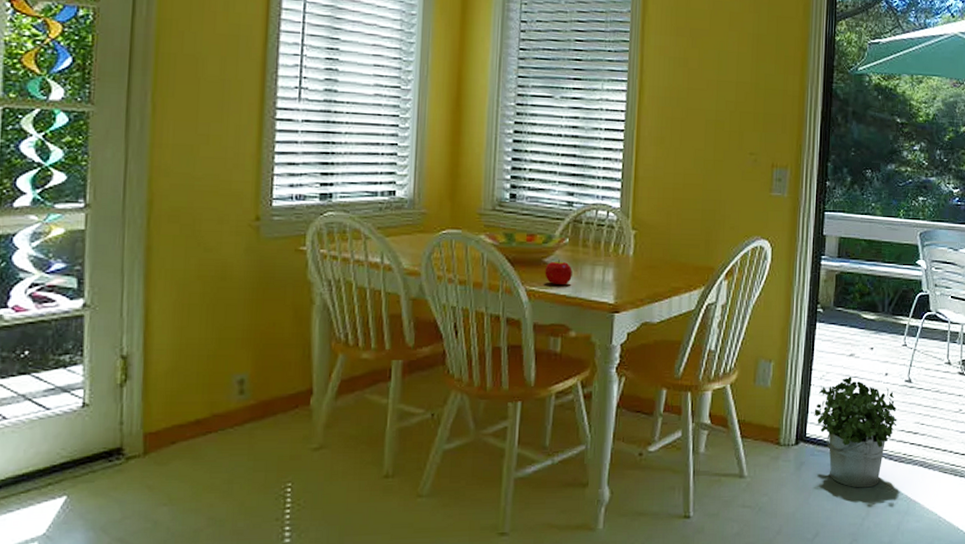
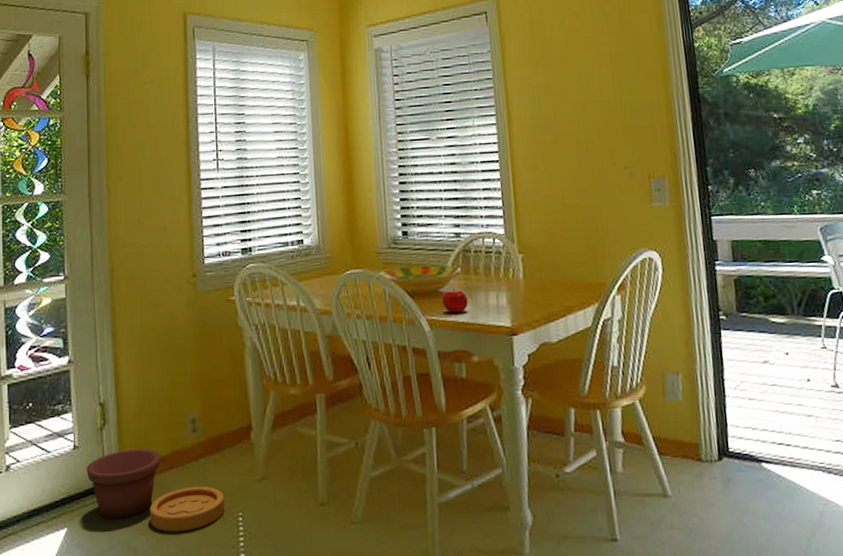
pot: none [97,410,197,488] -> present [86,449,161,520]
pet bowl: none [176,453,271,503] -> present [149,486,224,532]
potted plant: present [814,377,897,488] -> none [733,385,831,506]

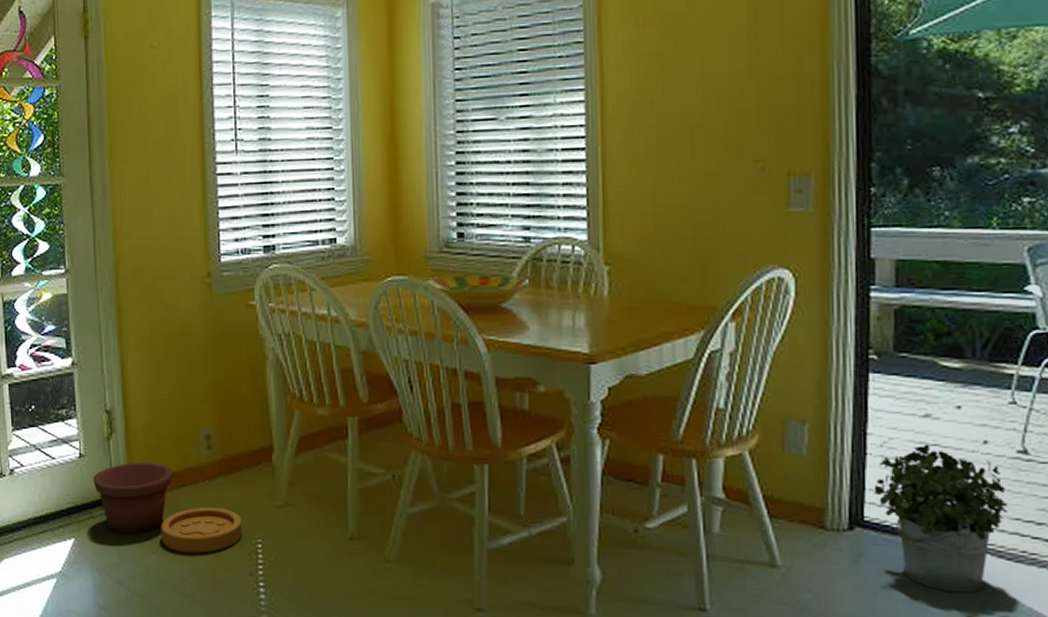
fruit: present [442,288,468,313] -> none [503,304,536,334]
potted plant: none [733,385,831,506] -> present [874,444,1008,593]

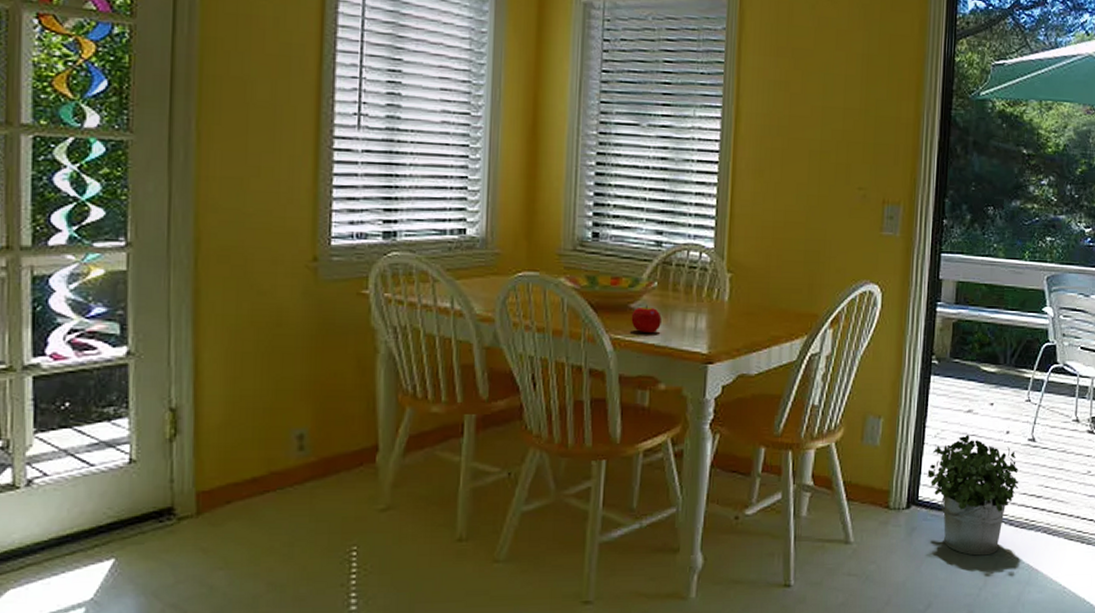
pot: present [93,462,173,534] -> none [146,467,254,550]
pet bowl: present [161,507,242,553] -> none [232,514,335,567]
fruit: none [503,304,536,334] -> present [631,305,662,334]

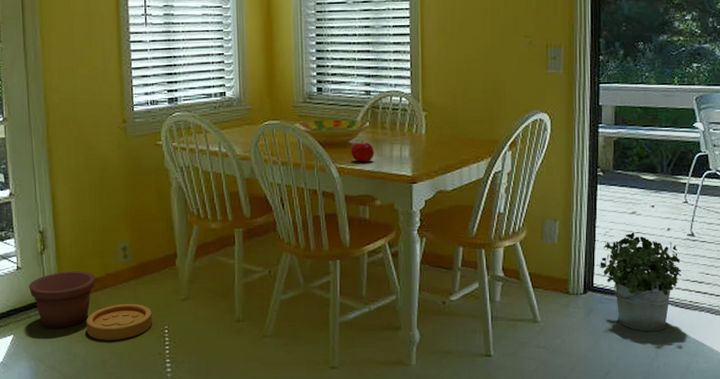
pot: none [146,467,254,550] -> present [29,271,96,329]
pet bowl: none [232,514,335,567] -> present [86,303,152,340]

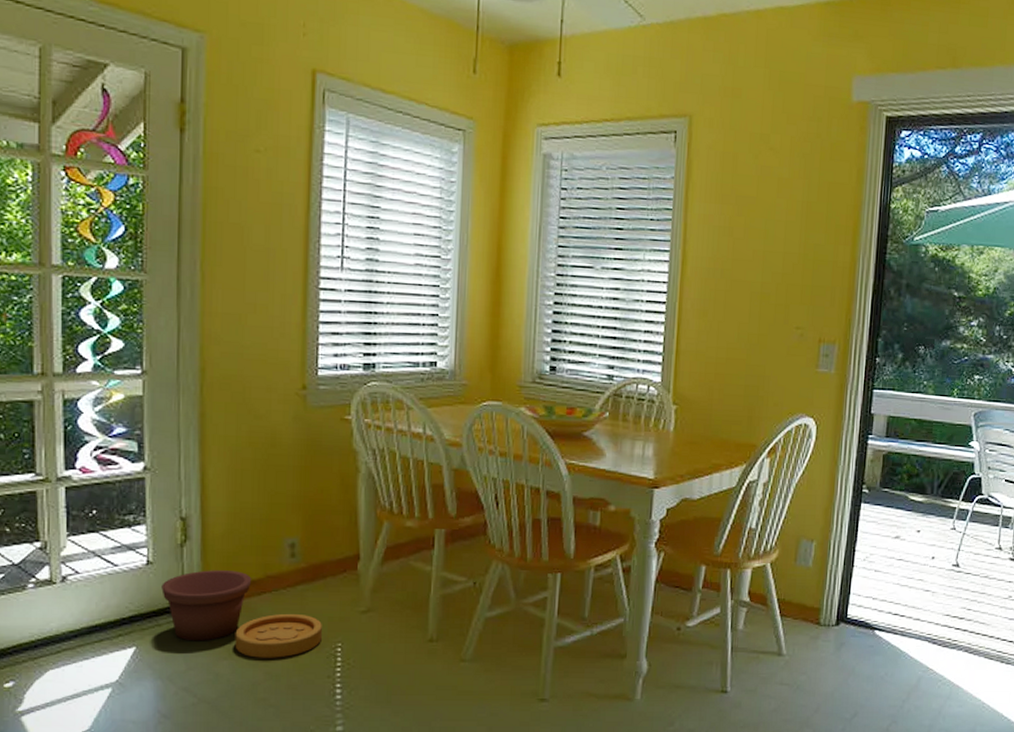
fruit: present [351,141,374,163] -> none [584,433,612,460]
potted plant: present [600,232,682,332] -> none [856,559,943,671]

